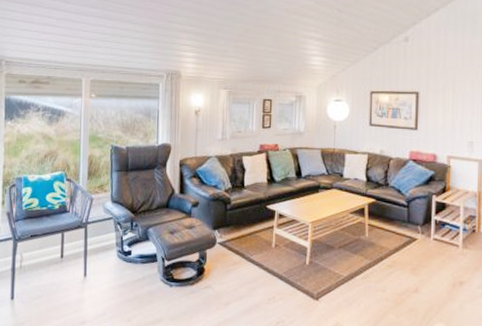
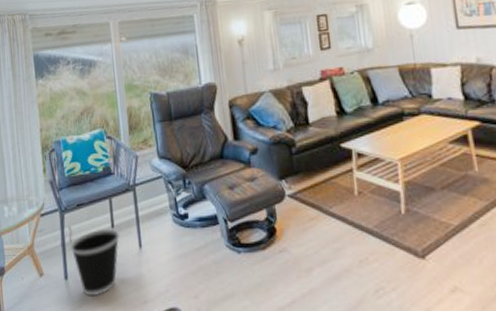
wastebasket: none [19,258,67,315] -> present [69,229,120,296]

